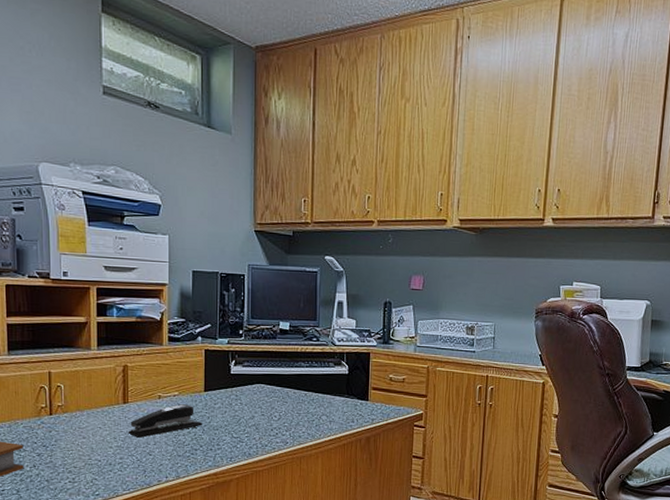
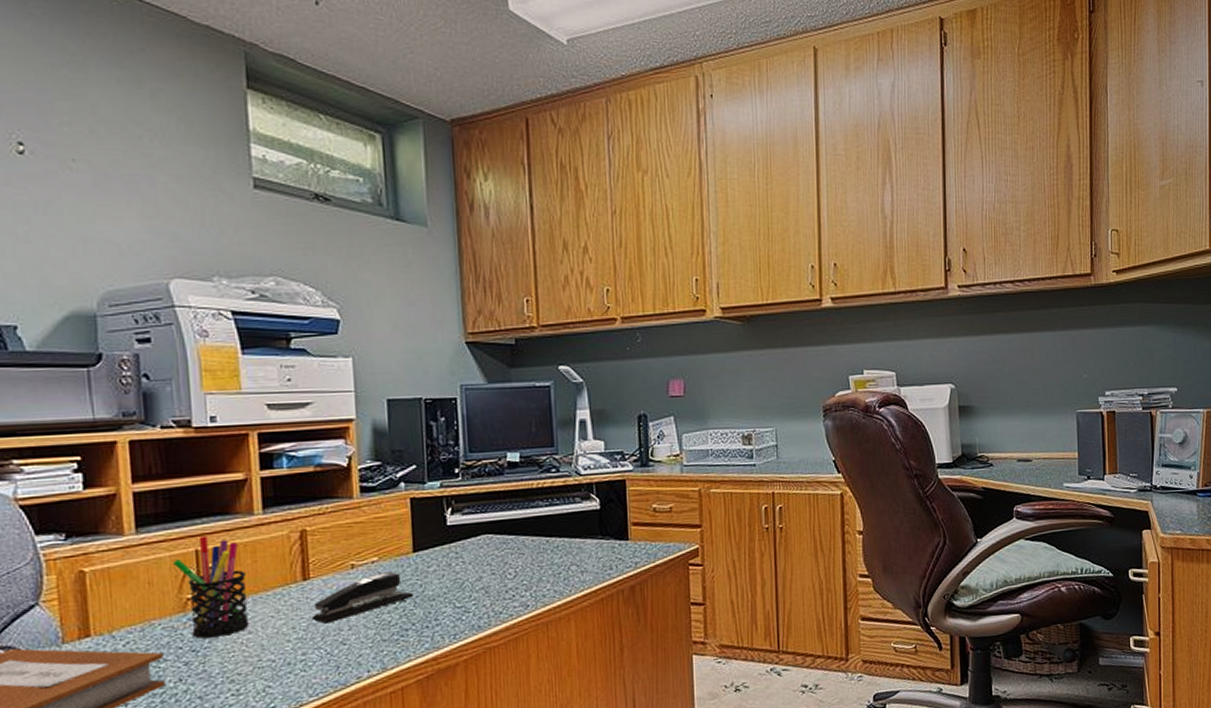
pen holder: none [33,362,84,438] -> present [173,536,250,639]

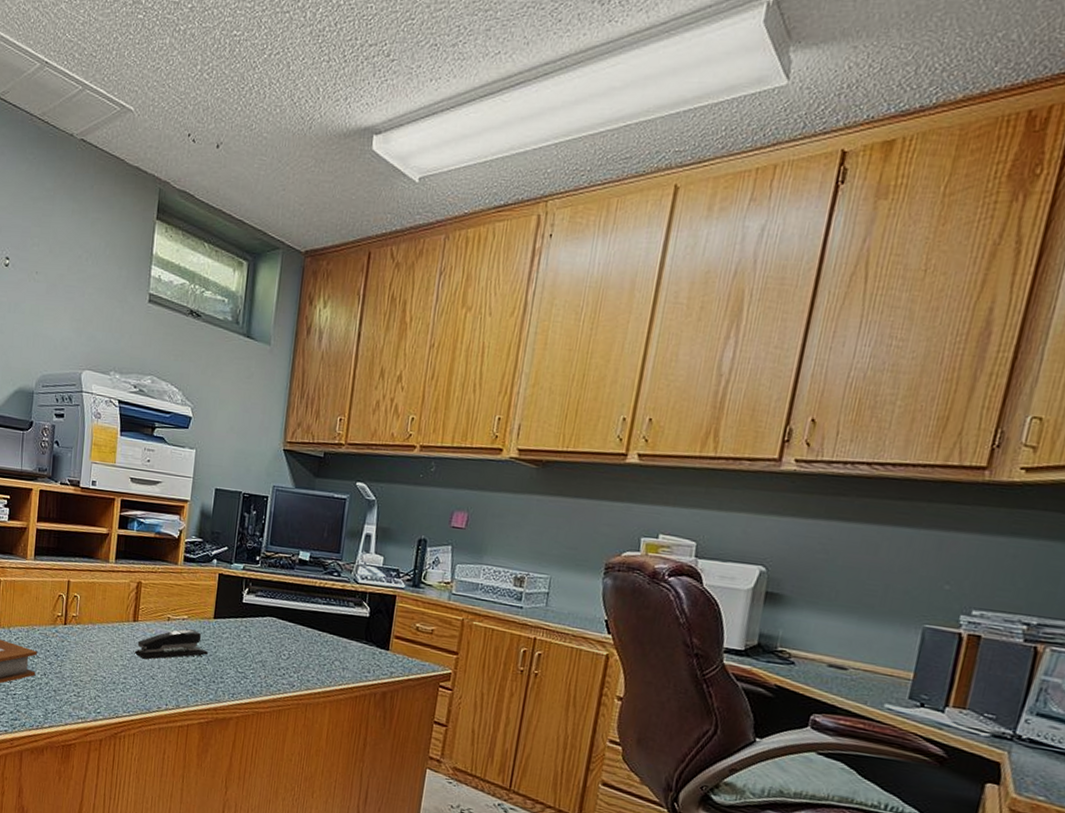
pen holder: present [173,536,250,639] -> none [53,571,97,650]

